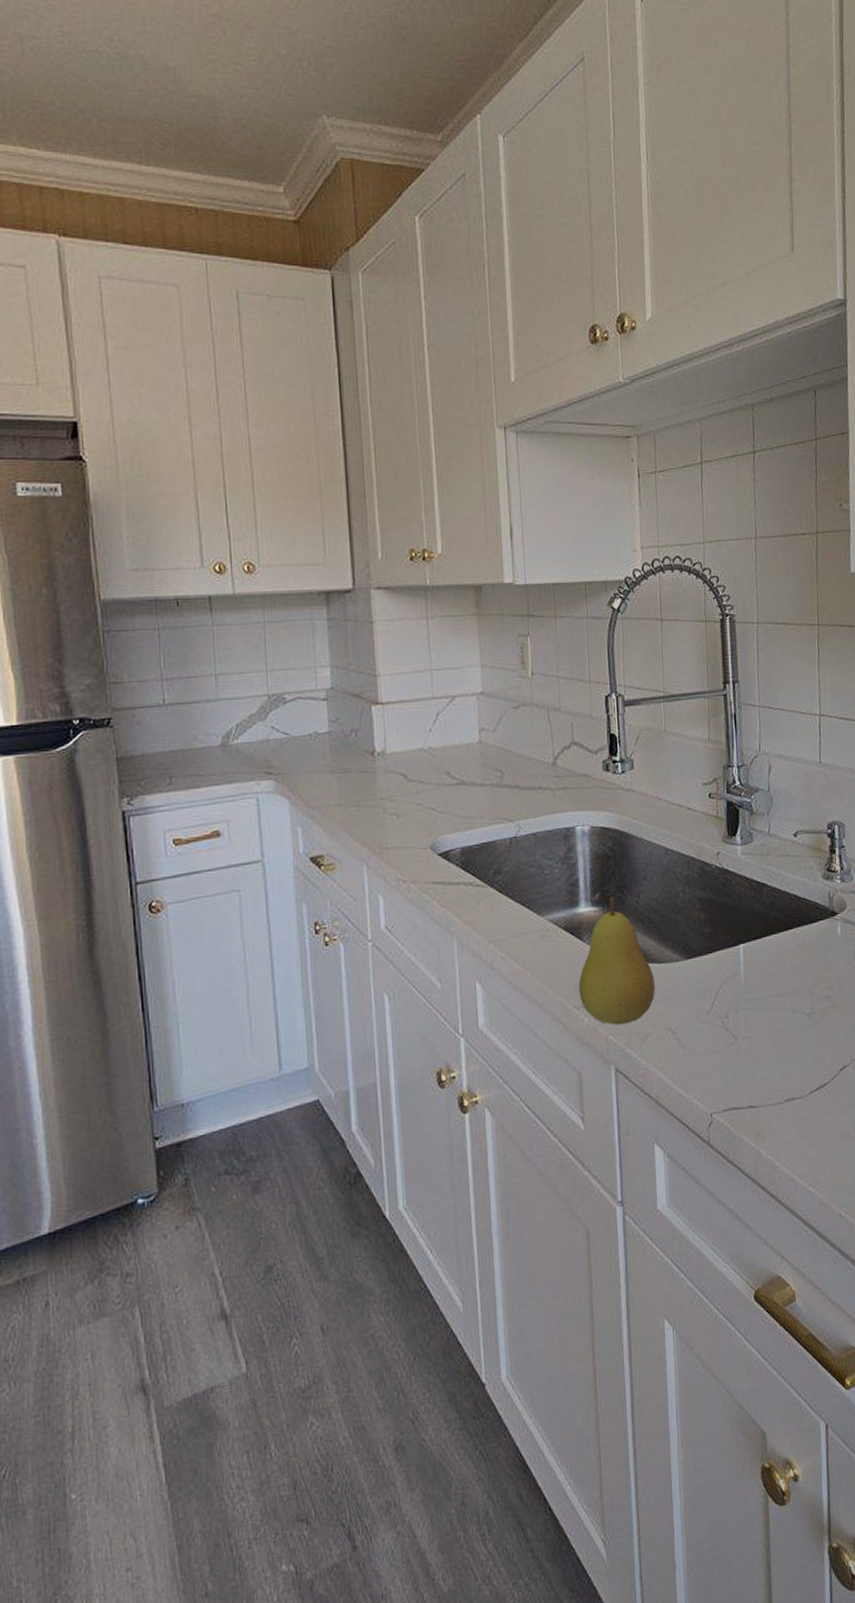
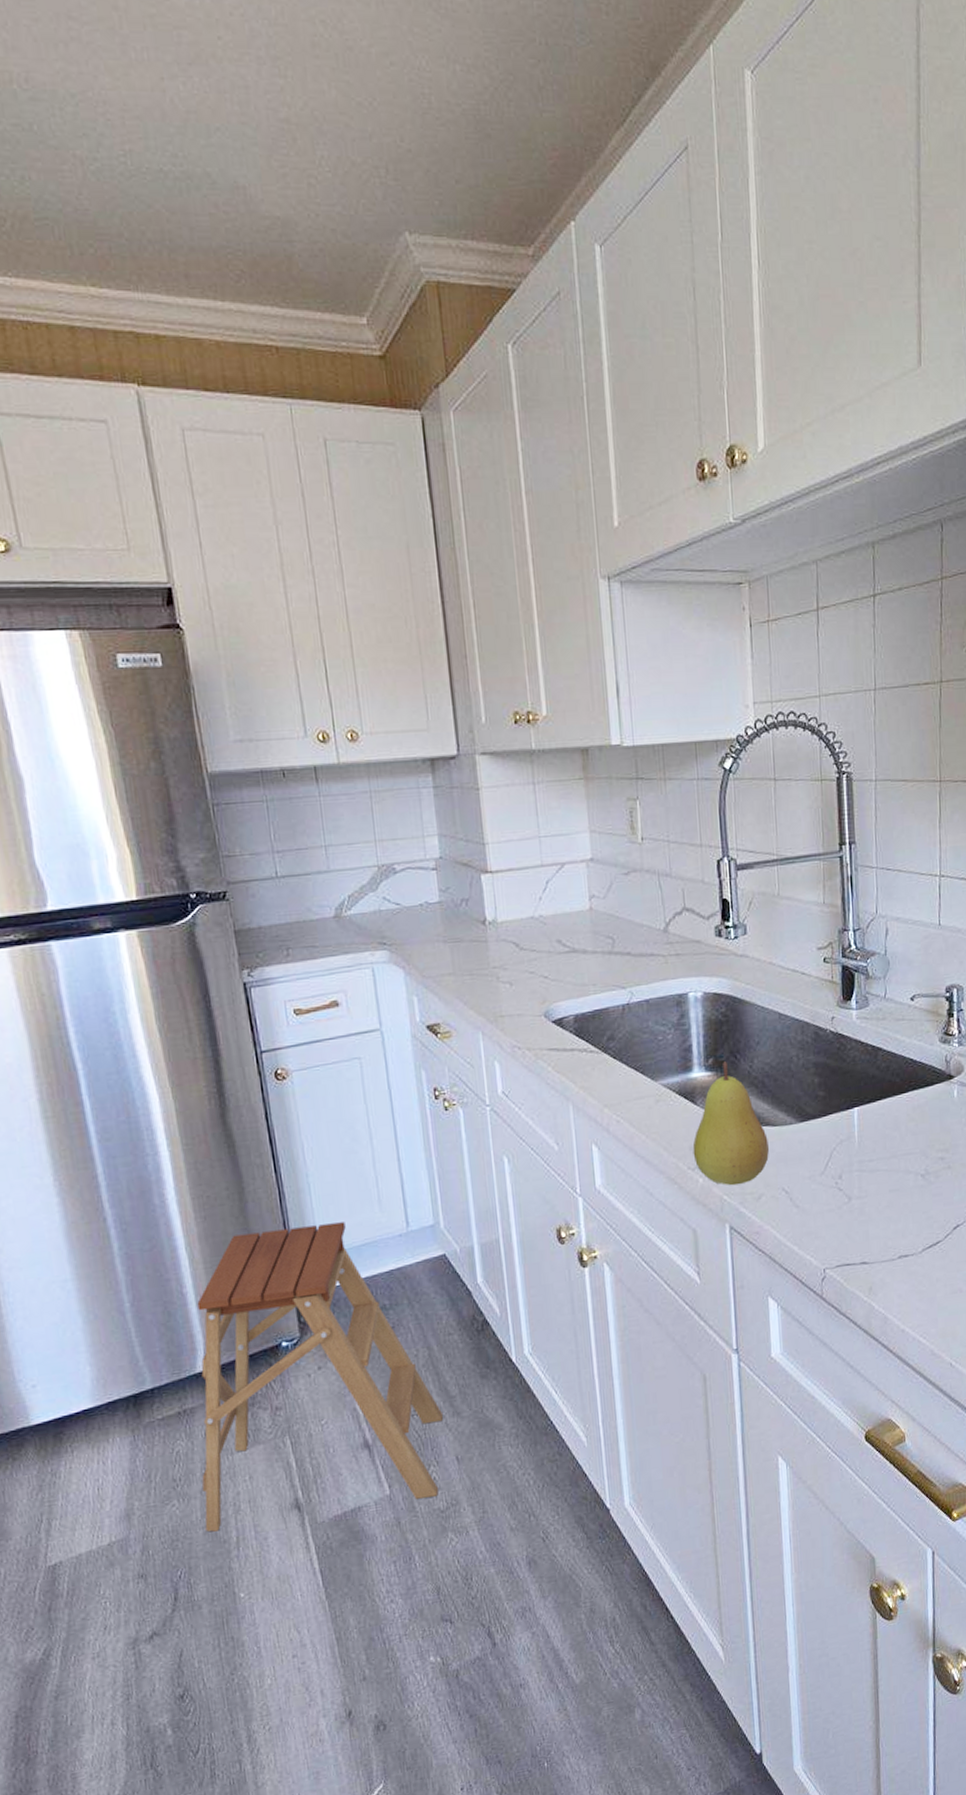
step ladder: none [37,1065,308,1422] -> present [197,1222,443,1532]

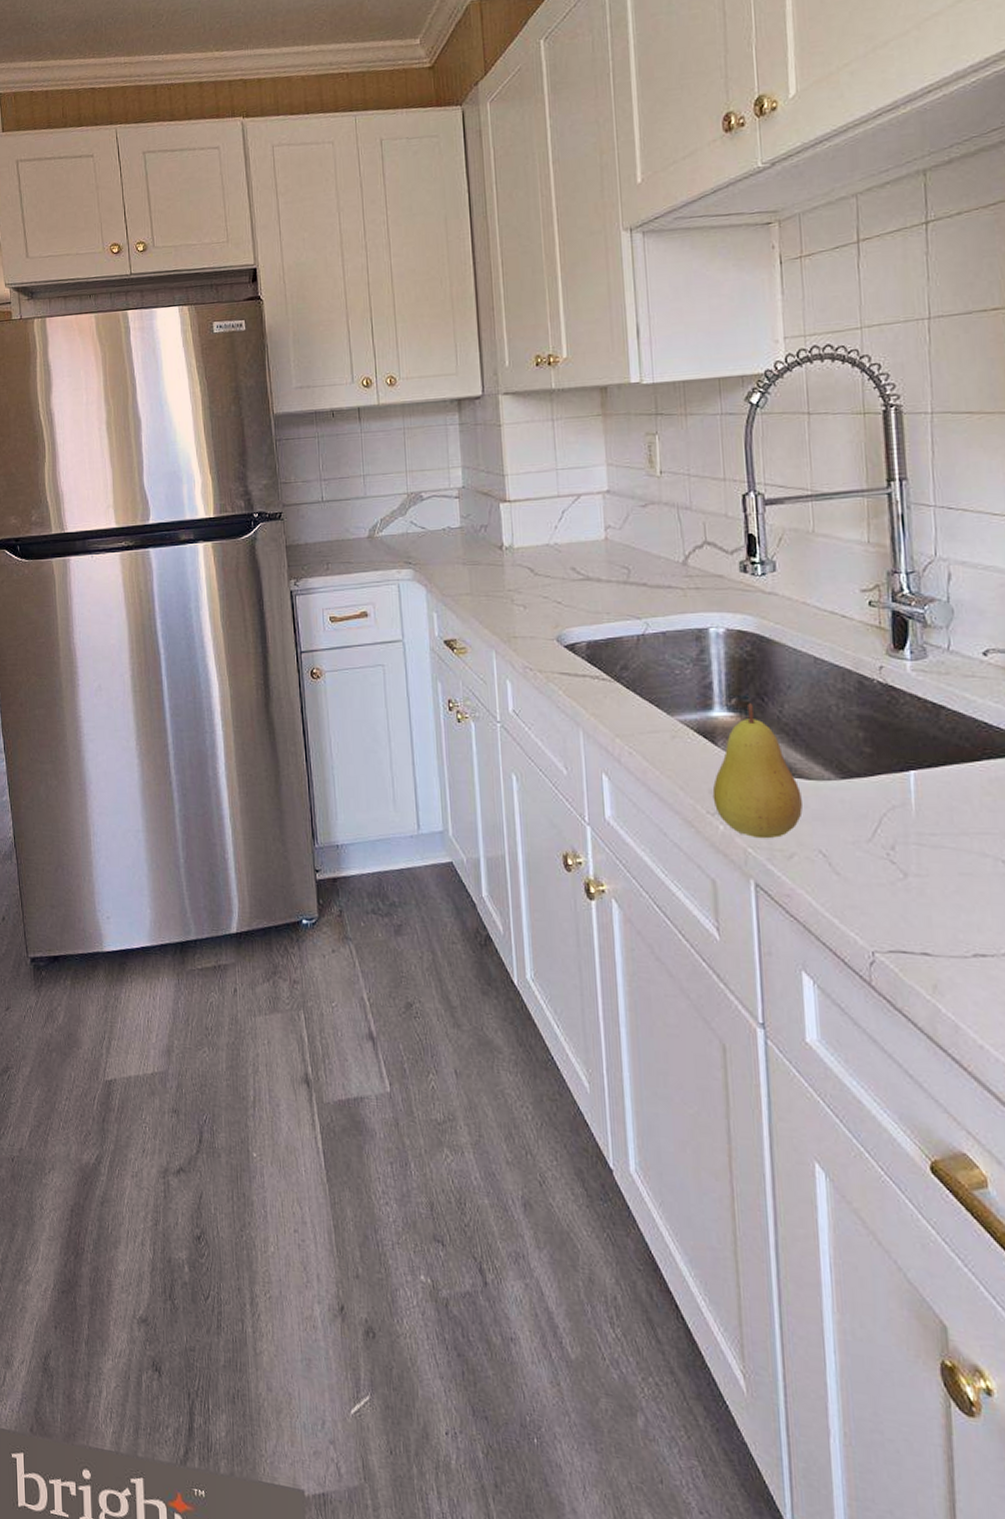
step ladder: present [197,1222,443,1532] -> none [228,813,443,1106]

